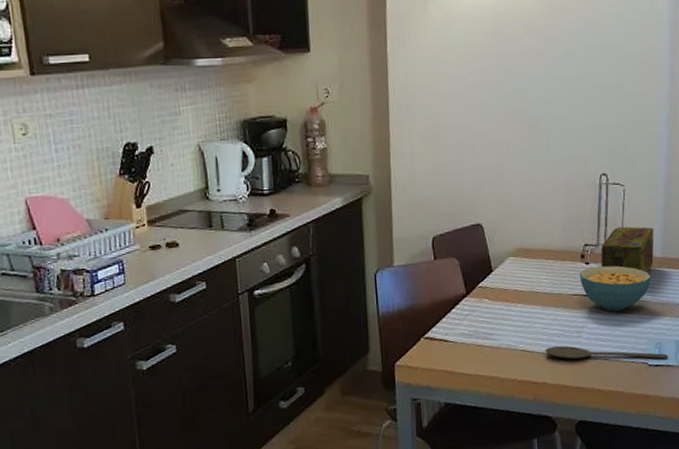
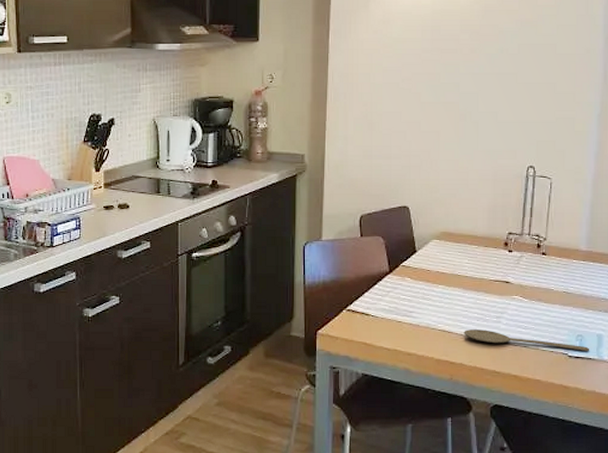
cereal bowl: present [580,265,652,311] -> none [502,254,576,300]
cereal box: present [600,226,654,273] -> none [524,218,580,265]

